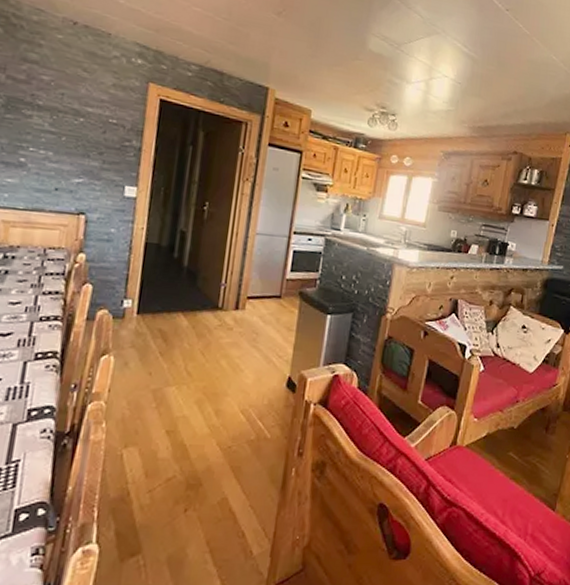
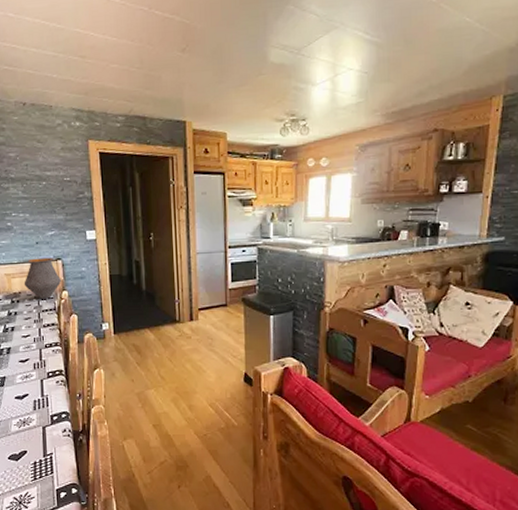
vase: none [26,207,80,260] -> present [24,257,61,299]

